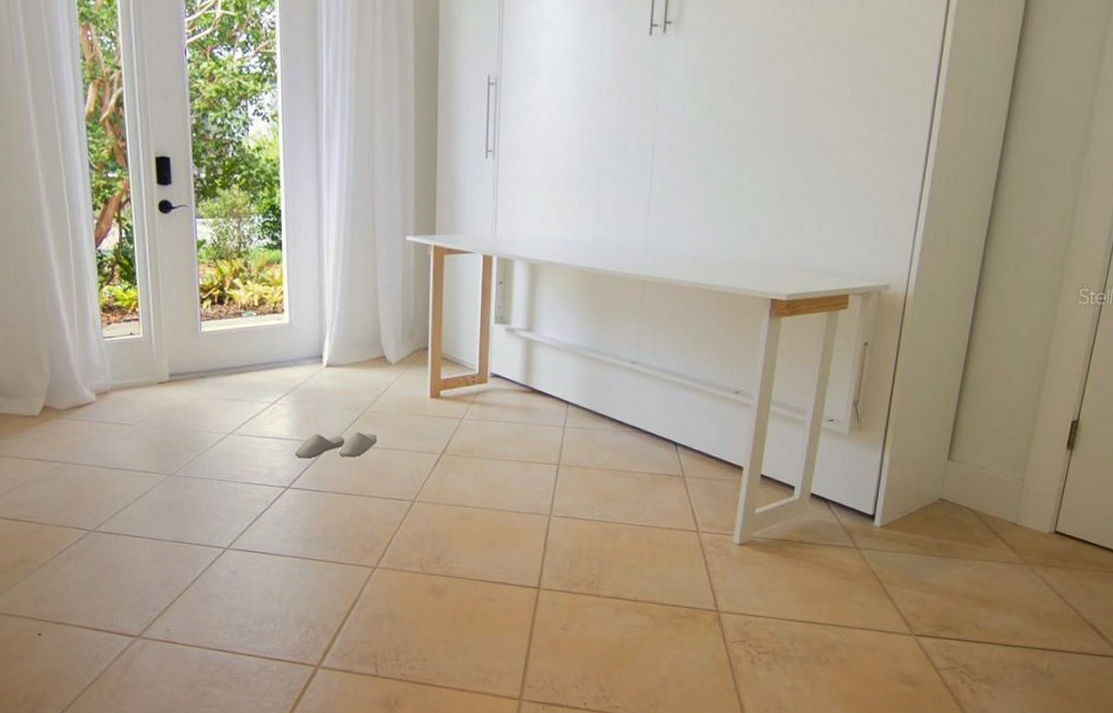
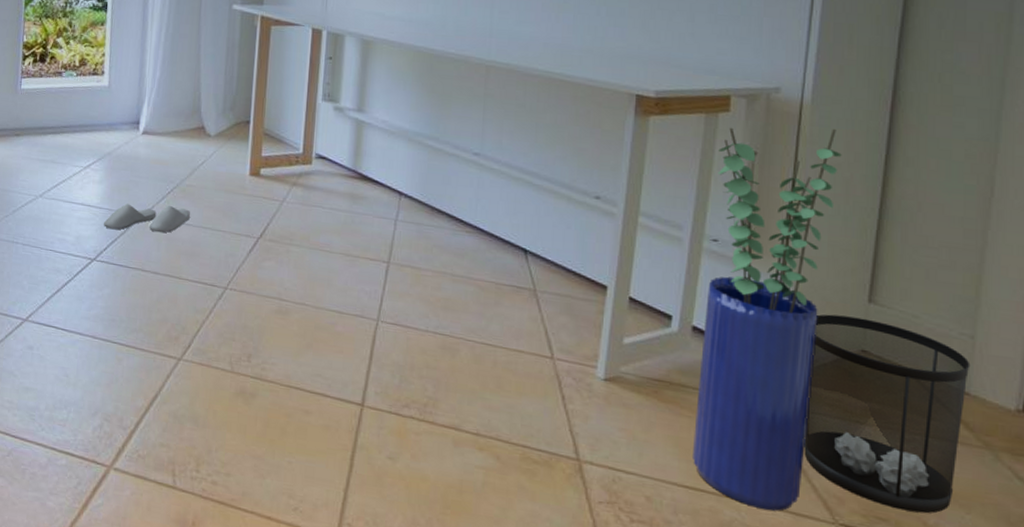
vase: none [806,317,935,631] -> present [691,127,842,511]
waste bin: none [892,473,1019,619] -> present [804,314,971,514]

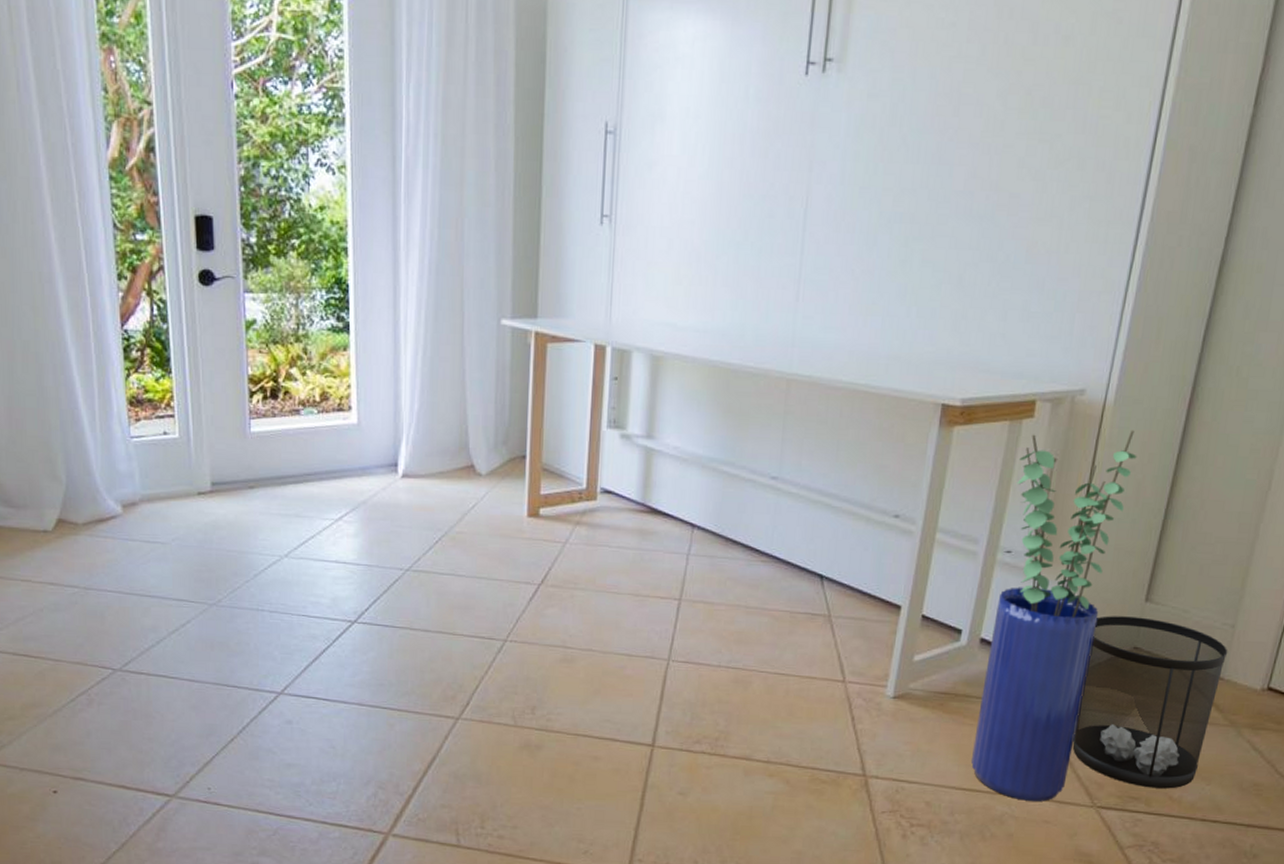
slippers: present [104,203,190,233] -> none [363,556,462,588]

